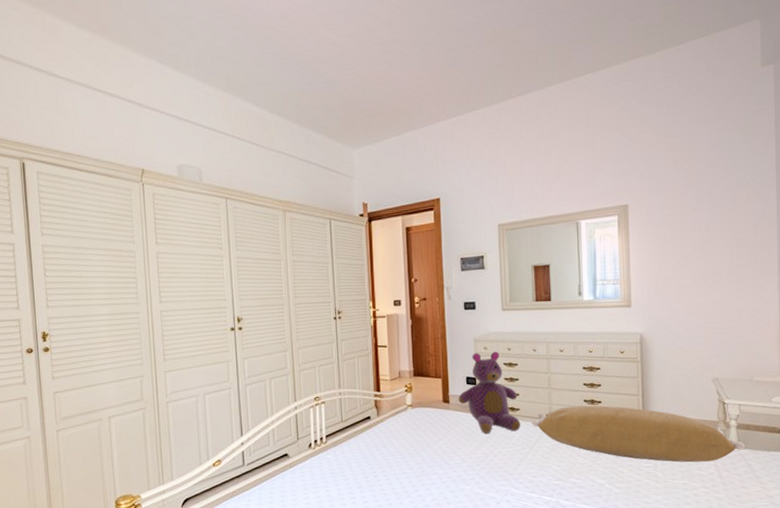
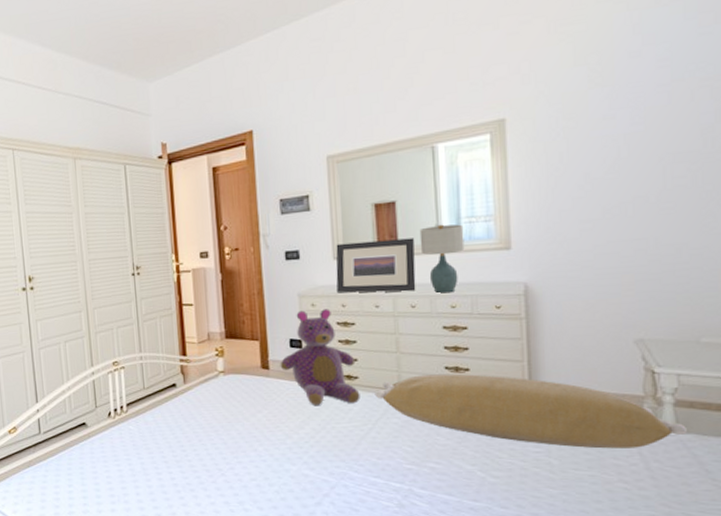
picture frame: none [504,295,564,339] -> present [336,238,416,293]
table lamp: none [567,285,599,341] -> present [419,224,465,293]

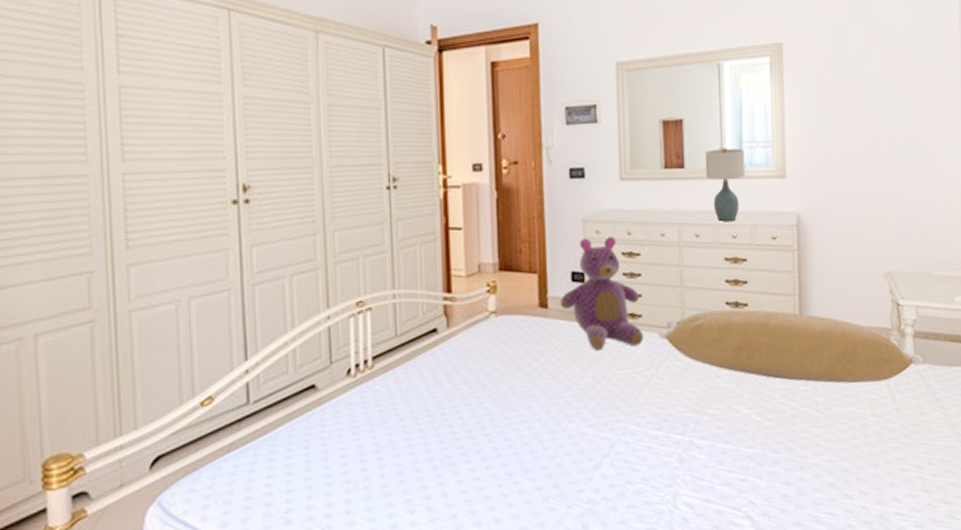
picture frame: present [336,238,416,293] -> none [622,160,701,220]

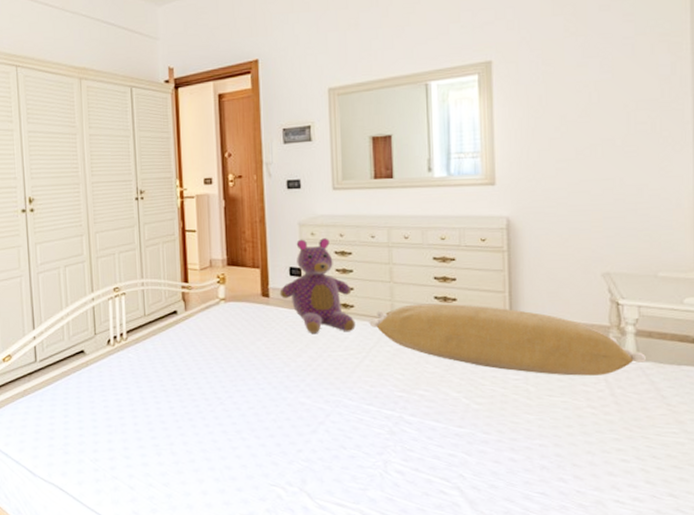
table lamp: present [705,148,746,222] -> none [413,159,454,225]

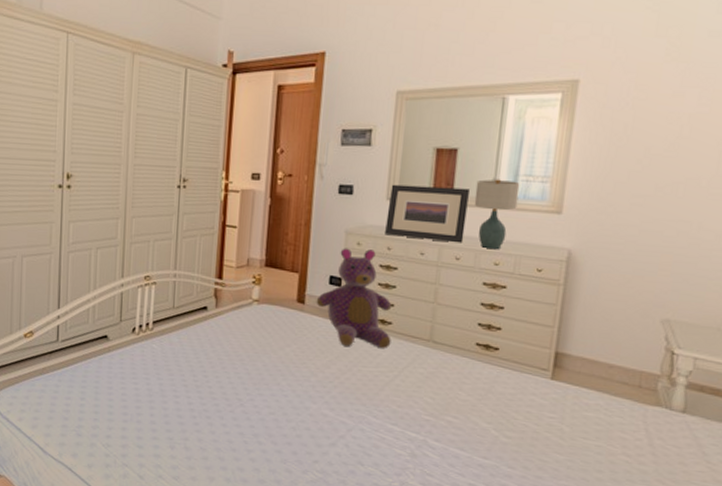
picture frame: none [335,171,409,223] -> present [385,184,471,243]
pillow: present [369,303,647,376] -> none [405,328,694,425]
table lamp: none [413,159,454,225] -> present [474,179,520,250]

